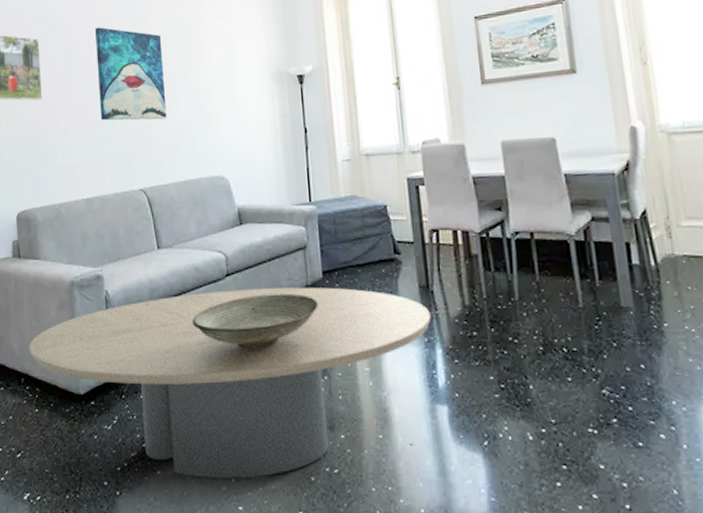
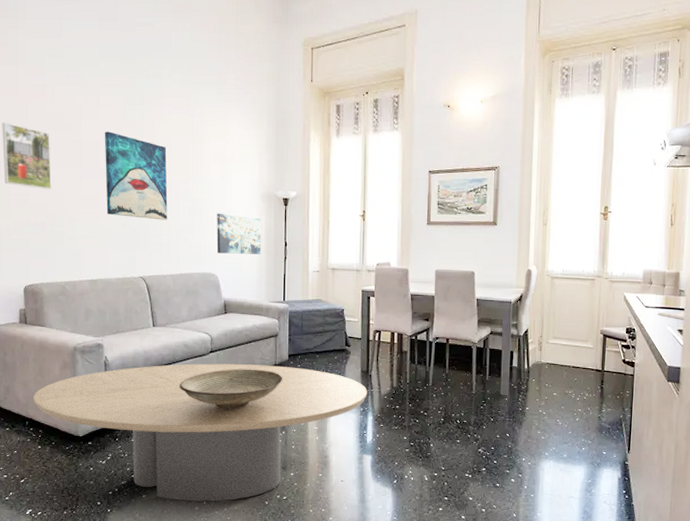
wall art: none [222,102,277,151] -> present [216,213,261,254]

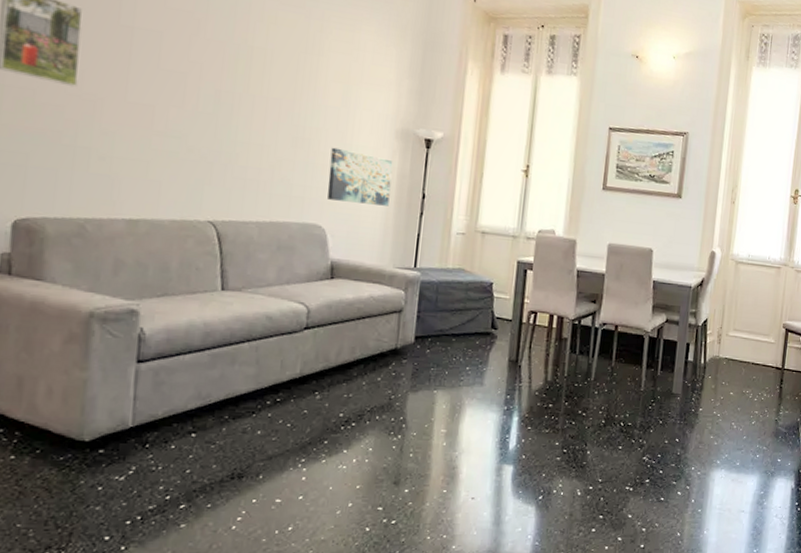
coffee table: present [33,363,367,502] -> none [8,343,515,531]
wall art: present [104,131,168,220] -> none [164,19,267,149]
decorative bowl: present [179,368,283,409] -> none [253,351,405,405]

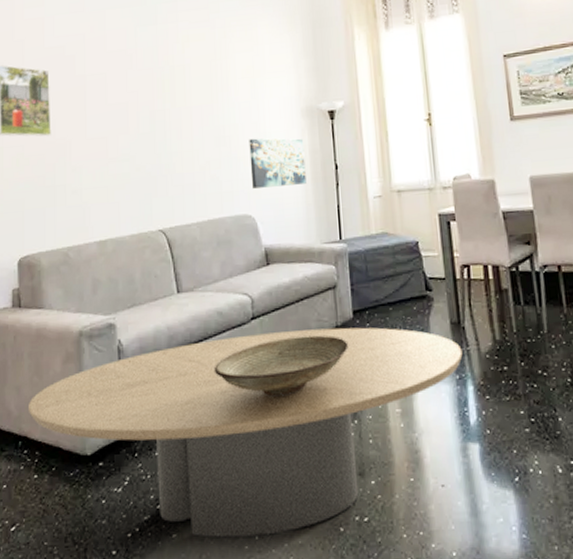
coffee table: none [8,343,515,531] -> present [27,327,463,538]
decorative bowl: none [253,351,405,405] -> present [213,335,349,396]

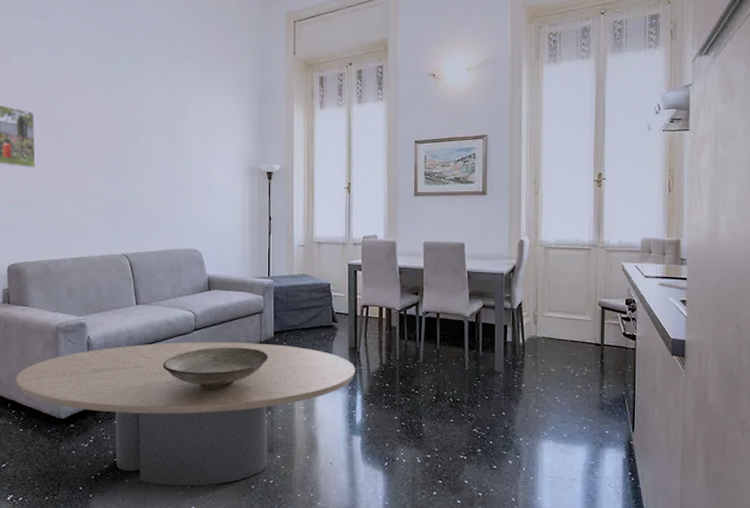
wall art: present [249,138,306,189] -> none [200,188,245,229]

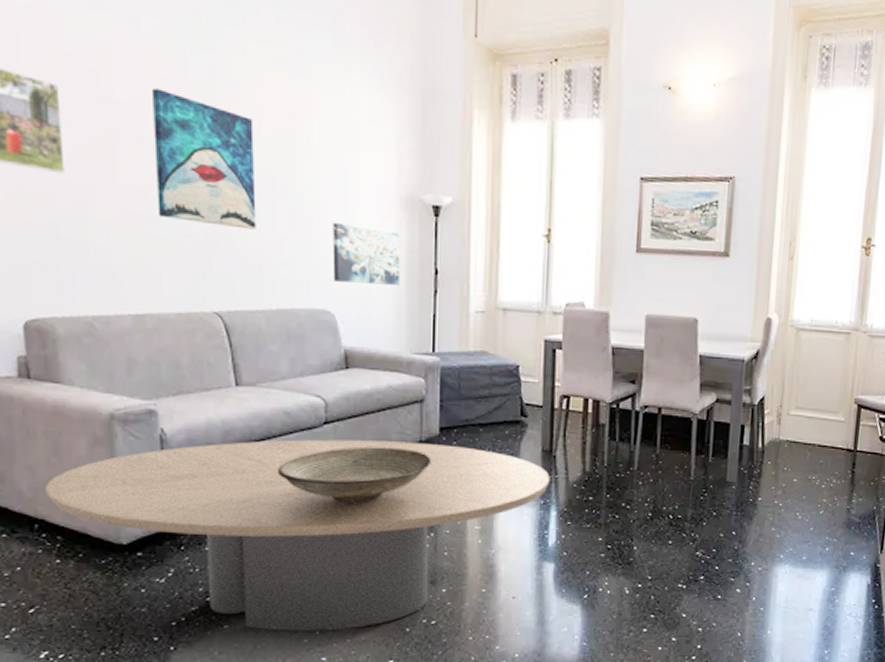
wall art: none [88,109,151,197] -> present [151,88,256,230]
wall art: none [200,188,245,229] -> present [332,222,400,285]

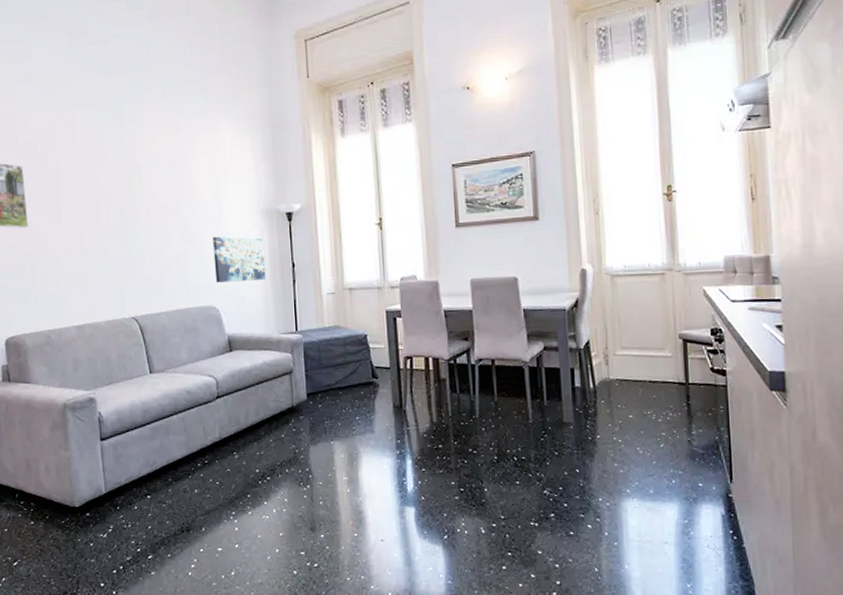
coffee table: present [44,439,550,631] -> none [21,407,403,576]
wall art: present [151,88,256,230] -> none [82,157,158,251]
decorative bowl: present [277,446,432,503] -> none [184,413,303,463]

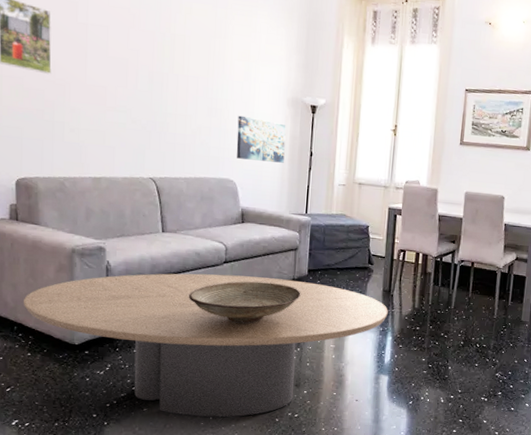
coffee table: none [21,407,403,576] -> present [23,273,388,418]
decorative bowl: none [184,413,303,463] -> present [188,281,301,323]

